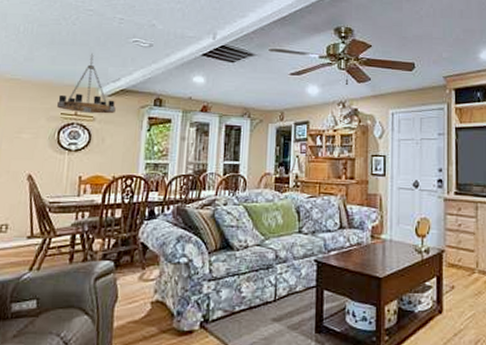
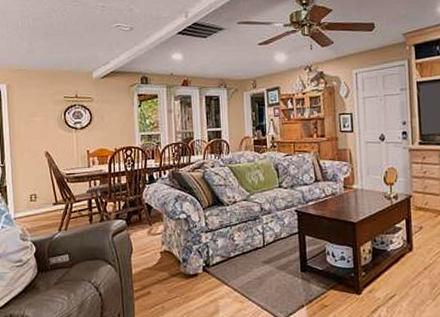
chandelier: present [56,53,116,114] -> none [59,40,109,95]

